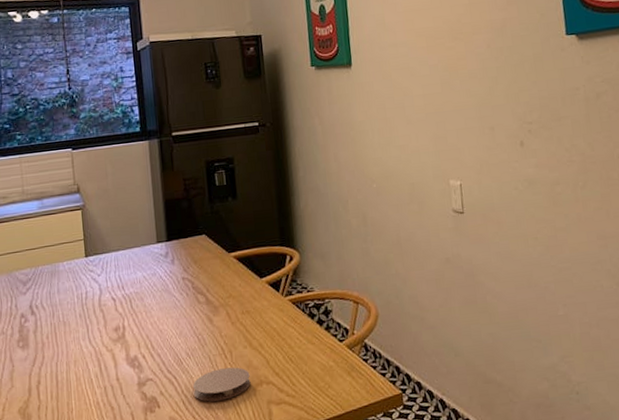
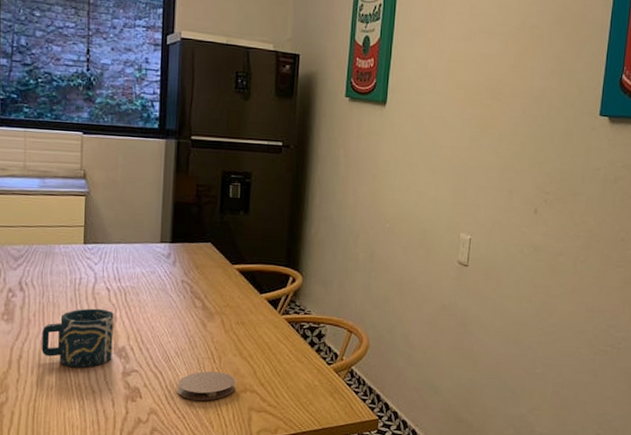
cup: none [56,320,126,386] -> present [41,308,114,368]

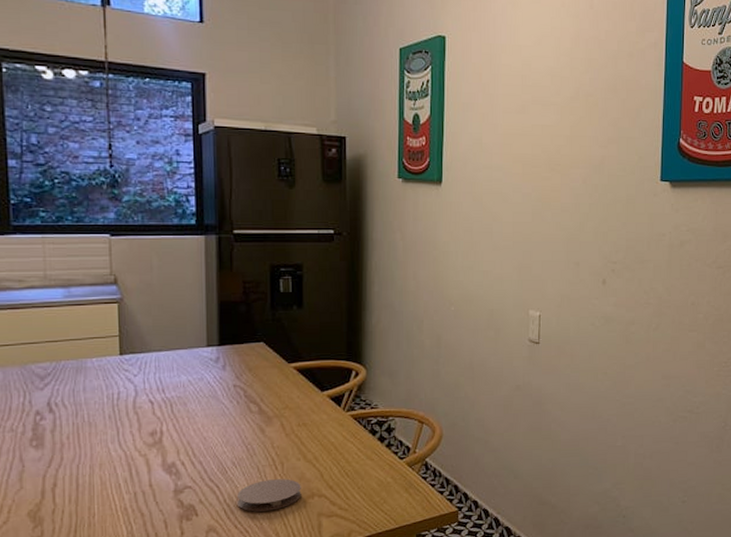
cup: present [41,308,114,368] -> none [78,423,161,490]

